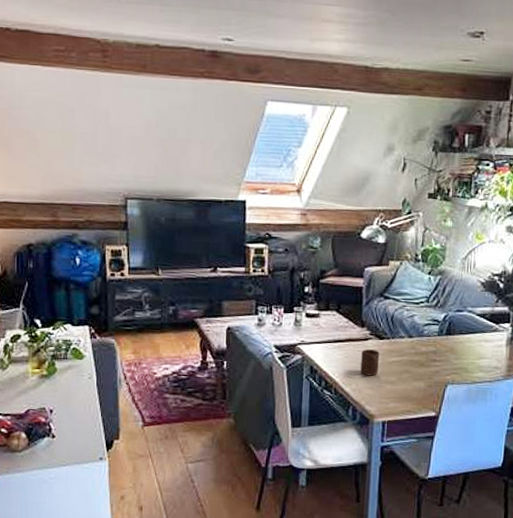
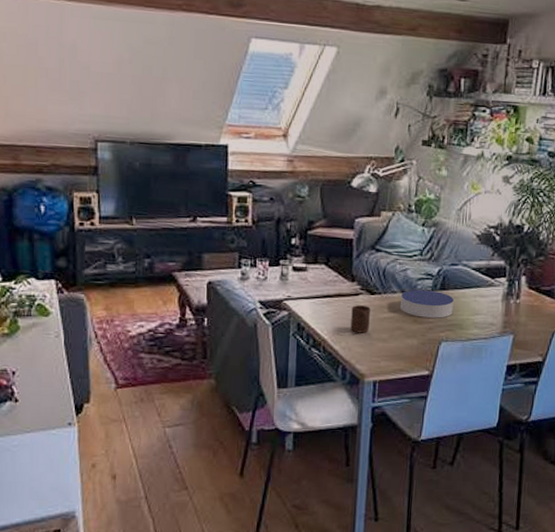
coaster: none [408,334,459,362] -> present [400,289,454,318]

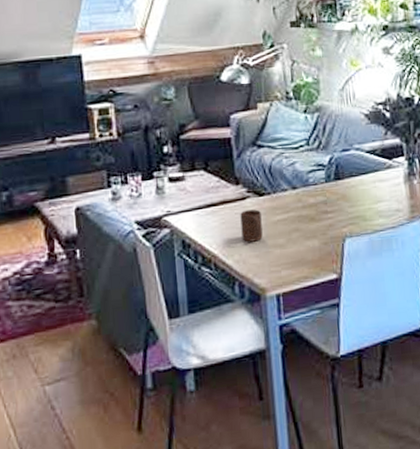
coaster: present [400,289,454,318] -> none [293,182,353,214]

